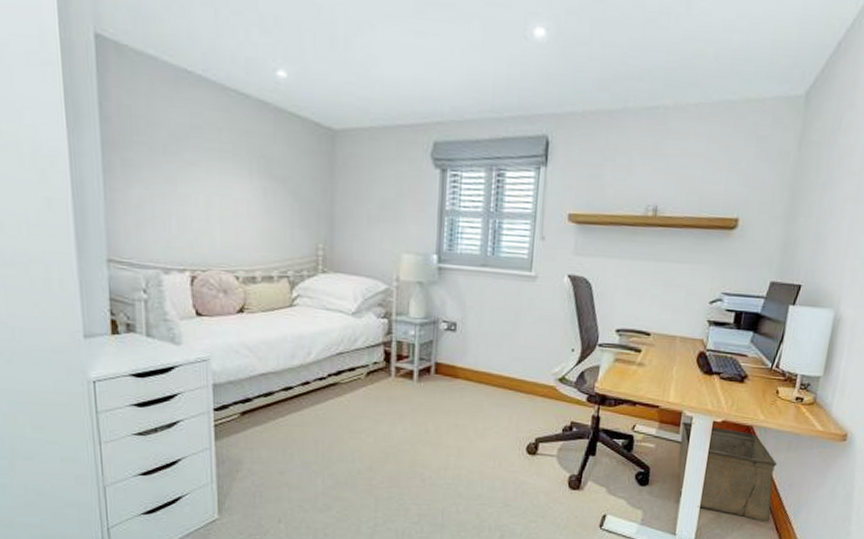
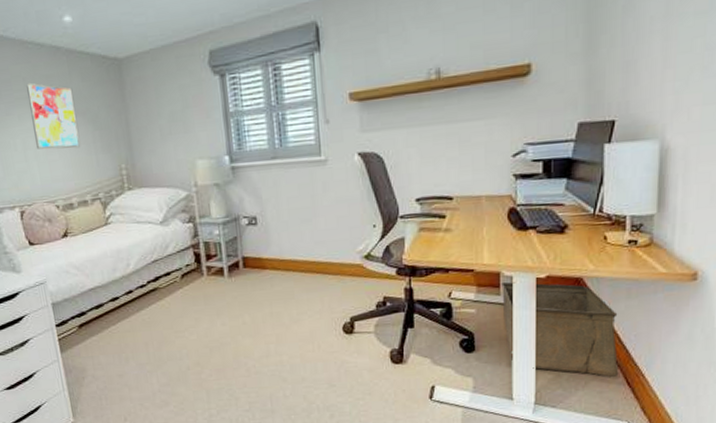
wall art: none [221,134,276,218] -> present [26,83,81,150]

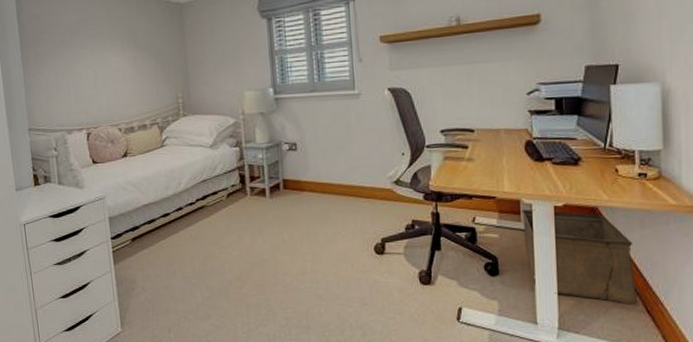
wall art: present [26,83,81,150] -> none [100,22,144,79]

